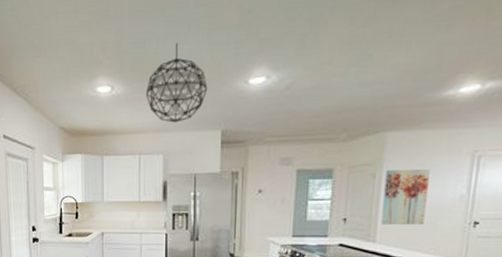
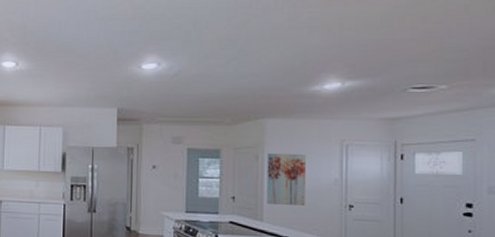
pendant light: present [145,43,208,123] -> none [47,29,105,99]

